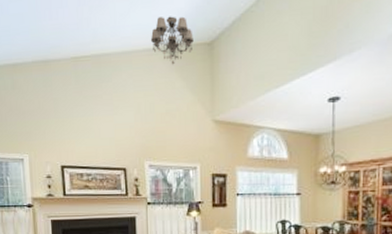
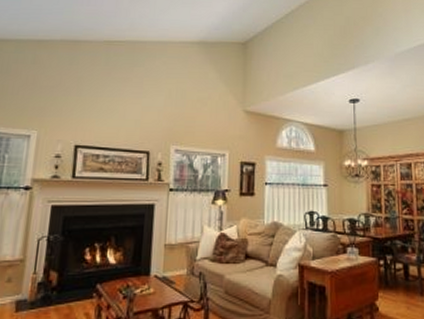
chandelier: present [150,16,194,65] -> none [187,16,229,58]

